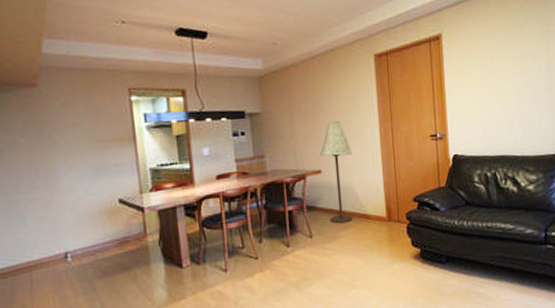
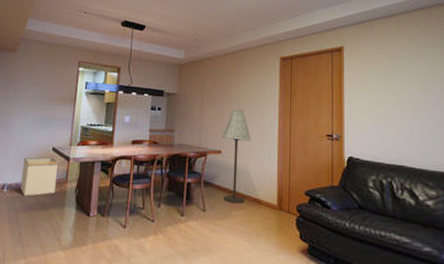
storage bin: none [83,210,135,261] -> present [20,157,59,196]

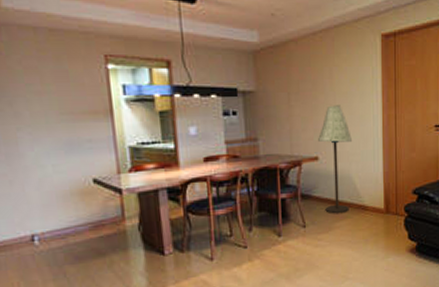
storage bin: present [20,157,59,196] -> none [52,191,112,245]

